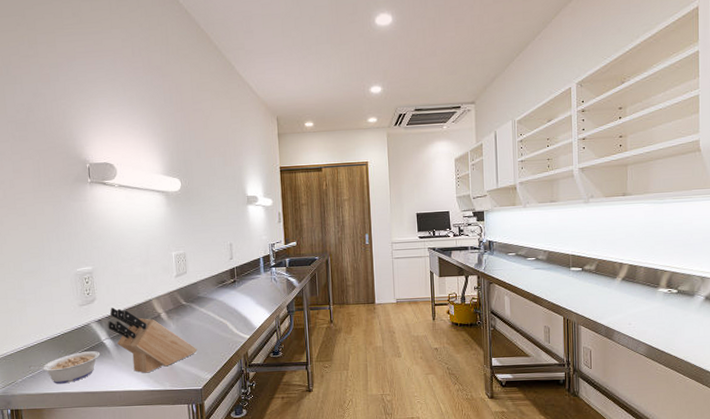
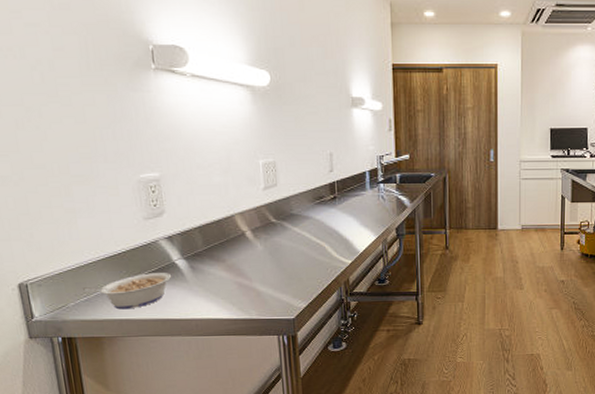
knife block: present [107,307,197,373] -> none [179,222,290,300]

